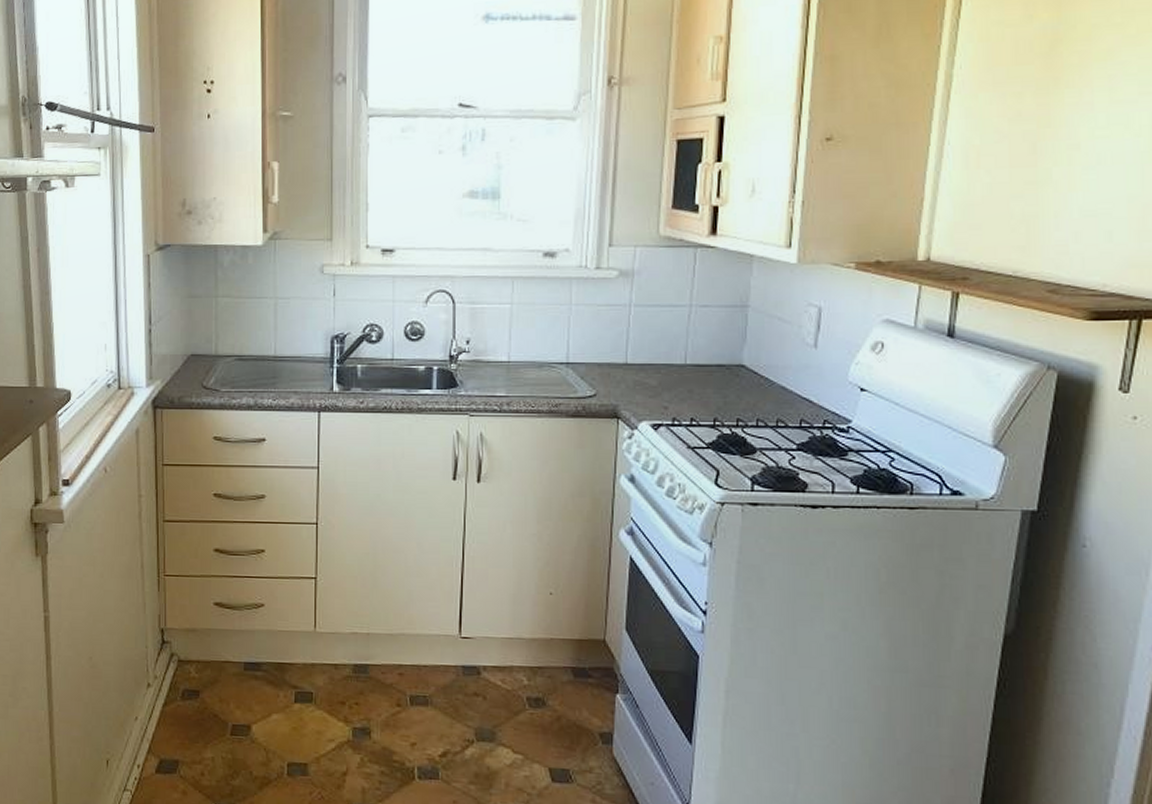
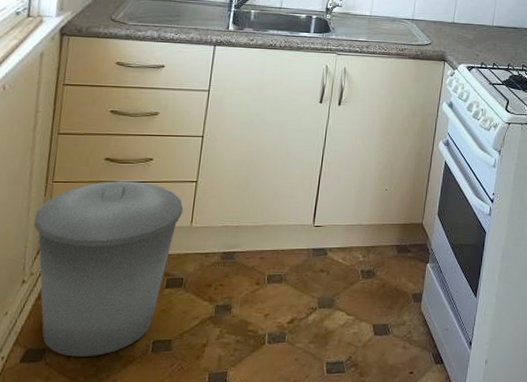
trash can: none [151,575,305,774] -> present [33,181,184,357]

